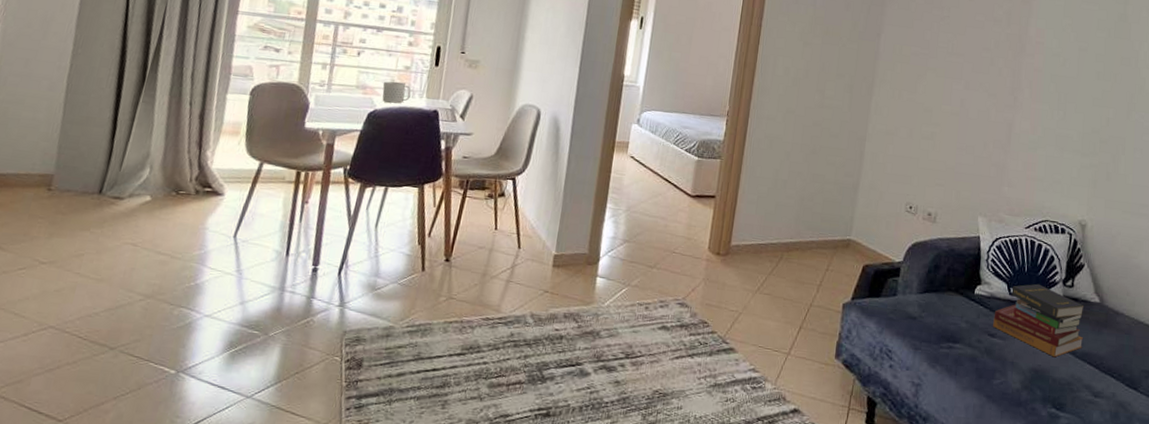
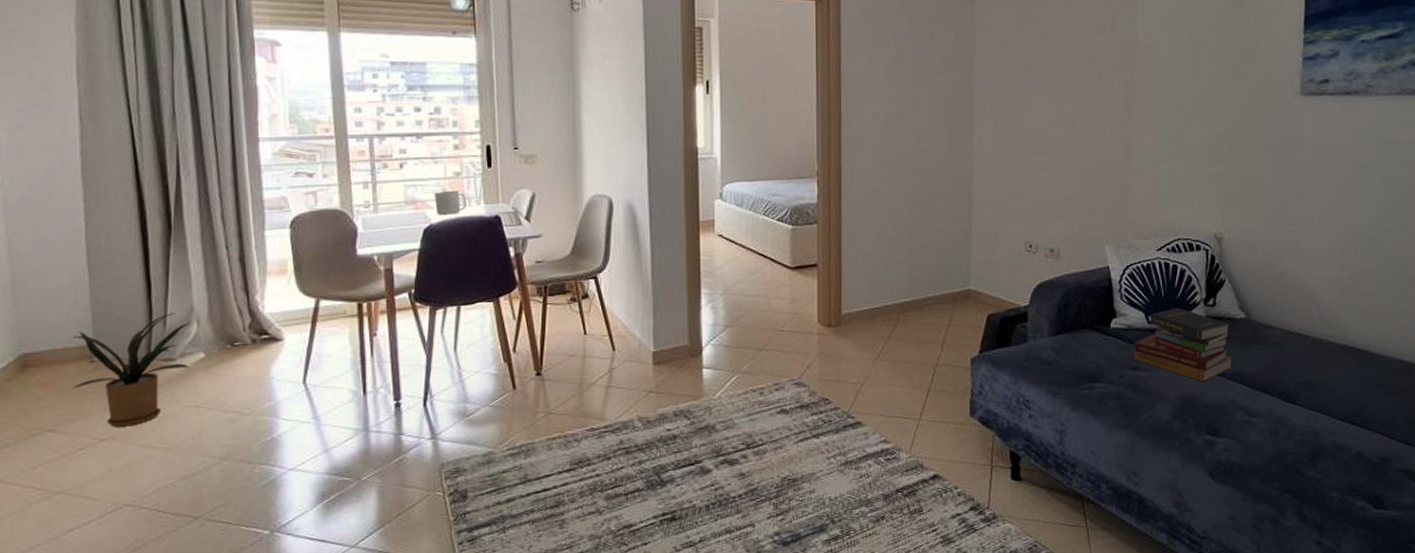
house plant: none [25,155,145,254] -> present [71,311,191,427]

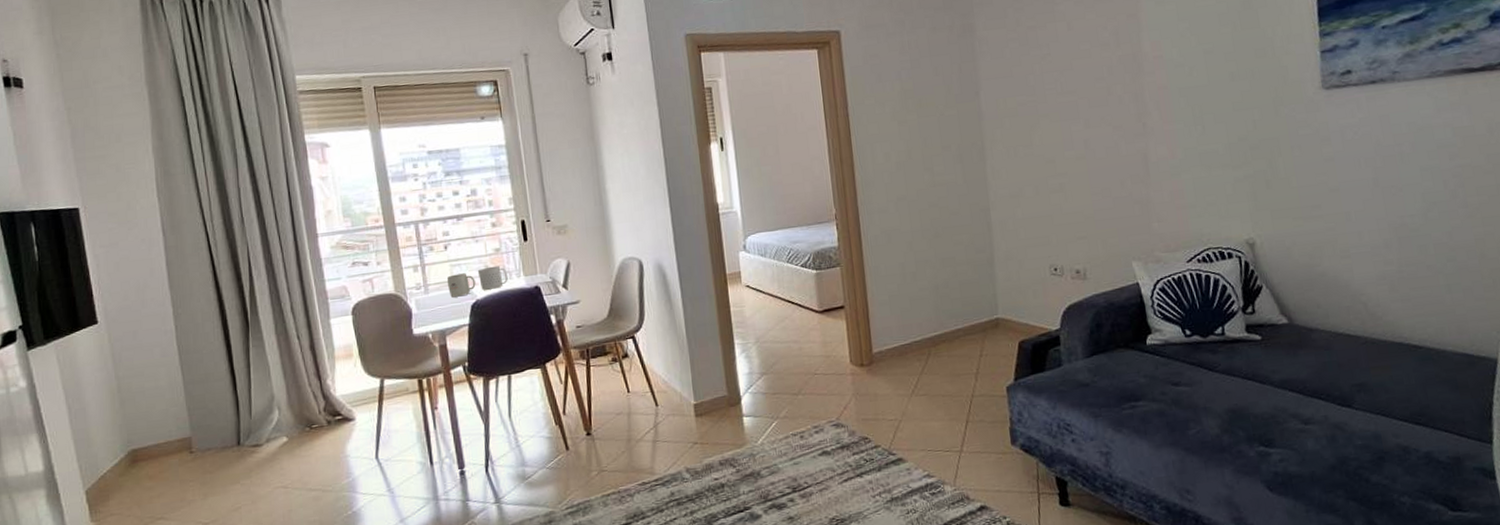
house plant: present [71,311,191,427] -> none [173,400,275,511]
mug: none [400,195,431,220] -> present [447,273,476,298]
books: present [1134,307,1233,382] -> none [1173,318,1279,393]

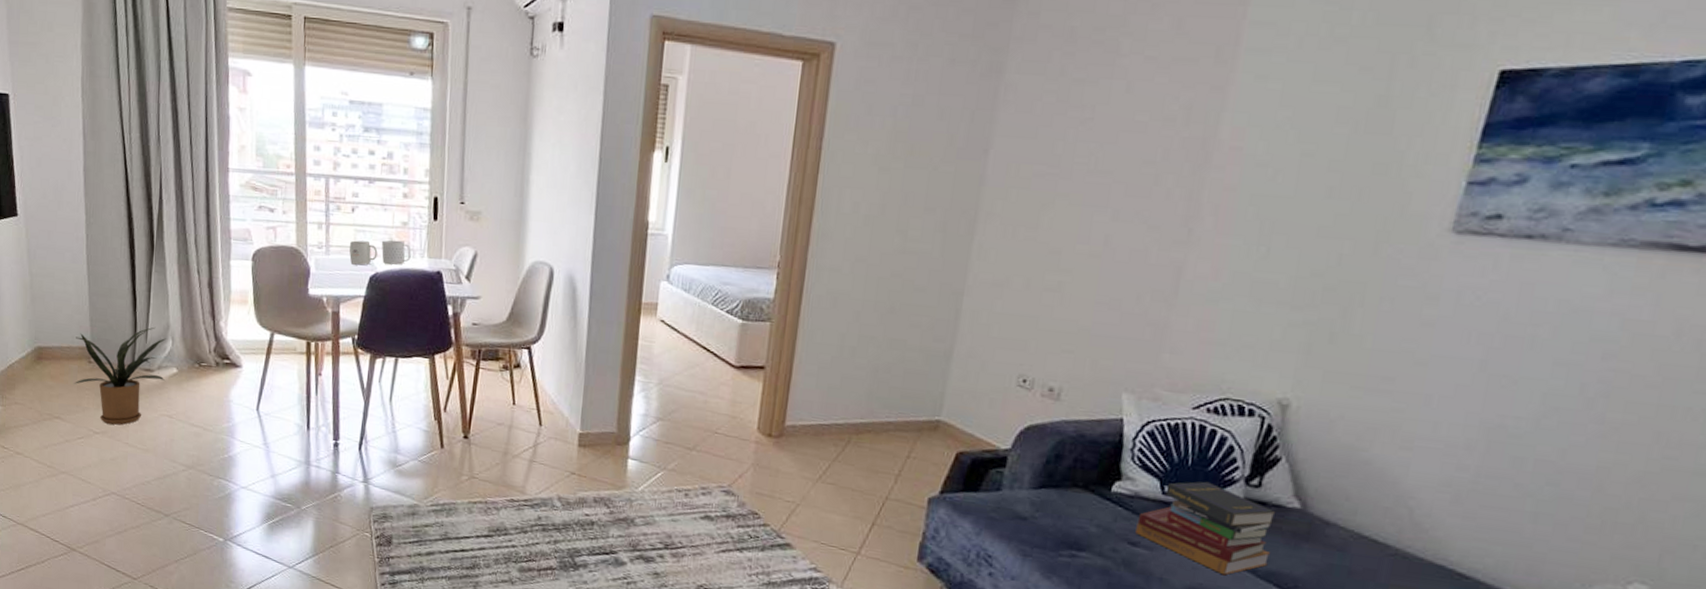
house plant: none [173,400,275,511] -> present [74,327,167,425]
books: none [1173,318,1279,393] -> present [1135,481,1276,576]

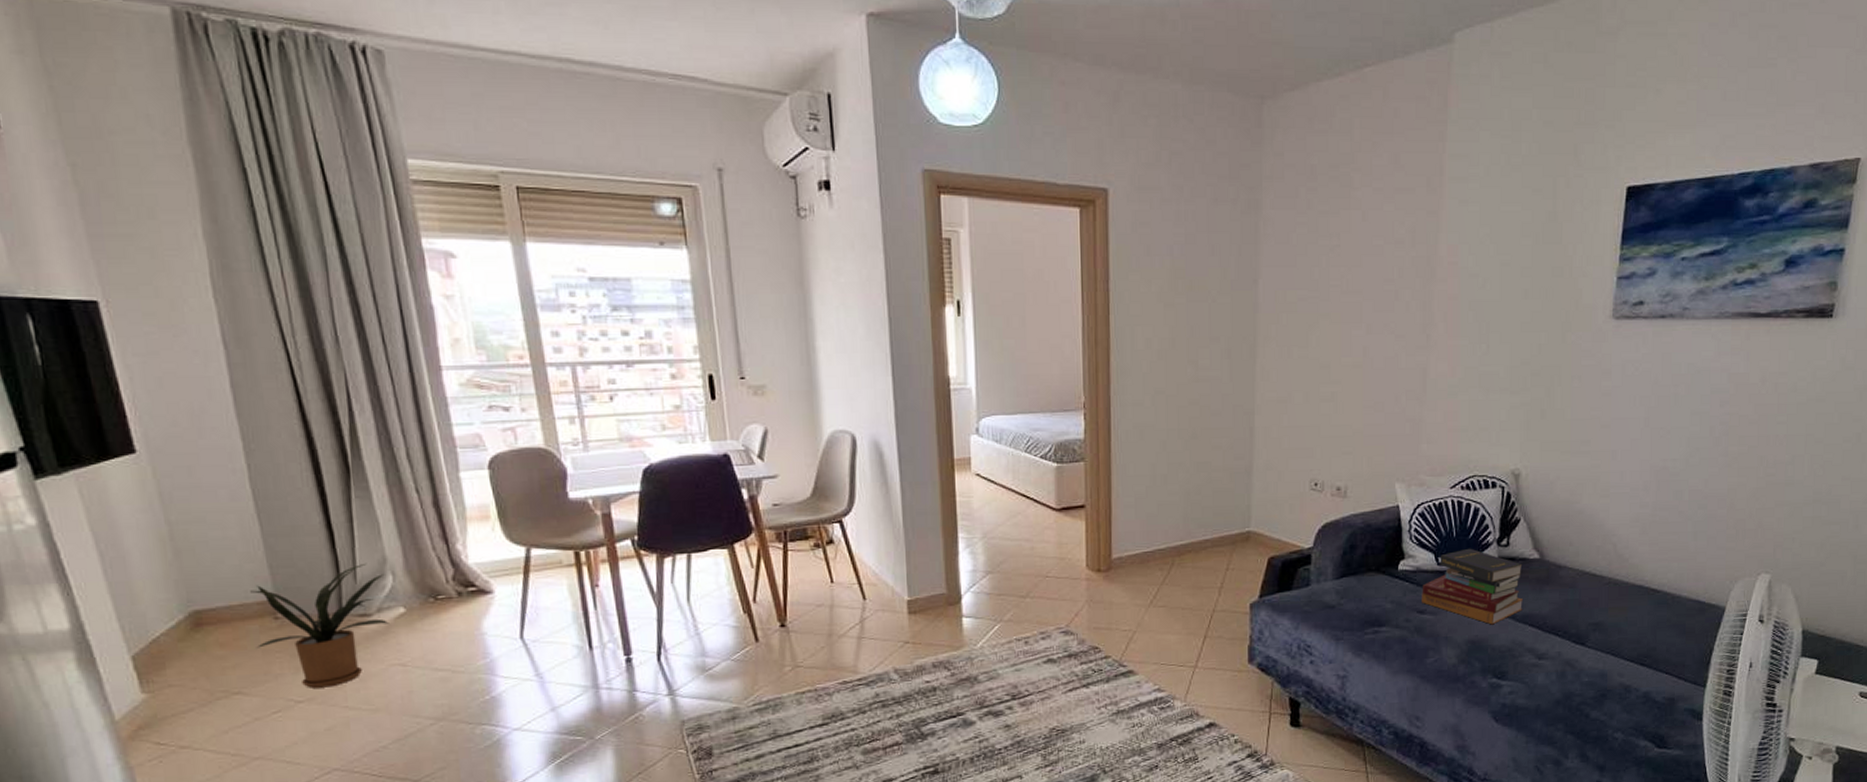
mug: present [349,240,378,266] -> none [613,431,649,459]
mug: present [381,240,412,265] -> none [651,426,690,453]

